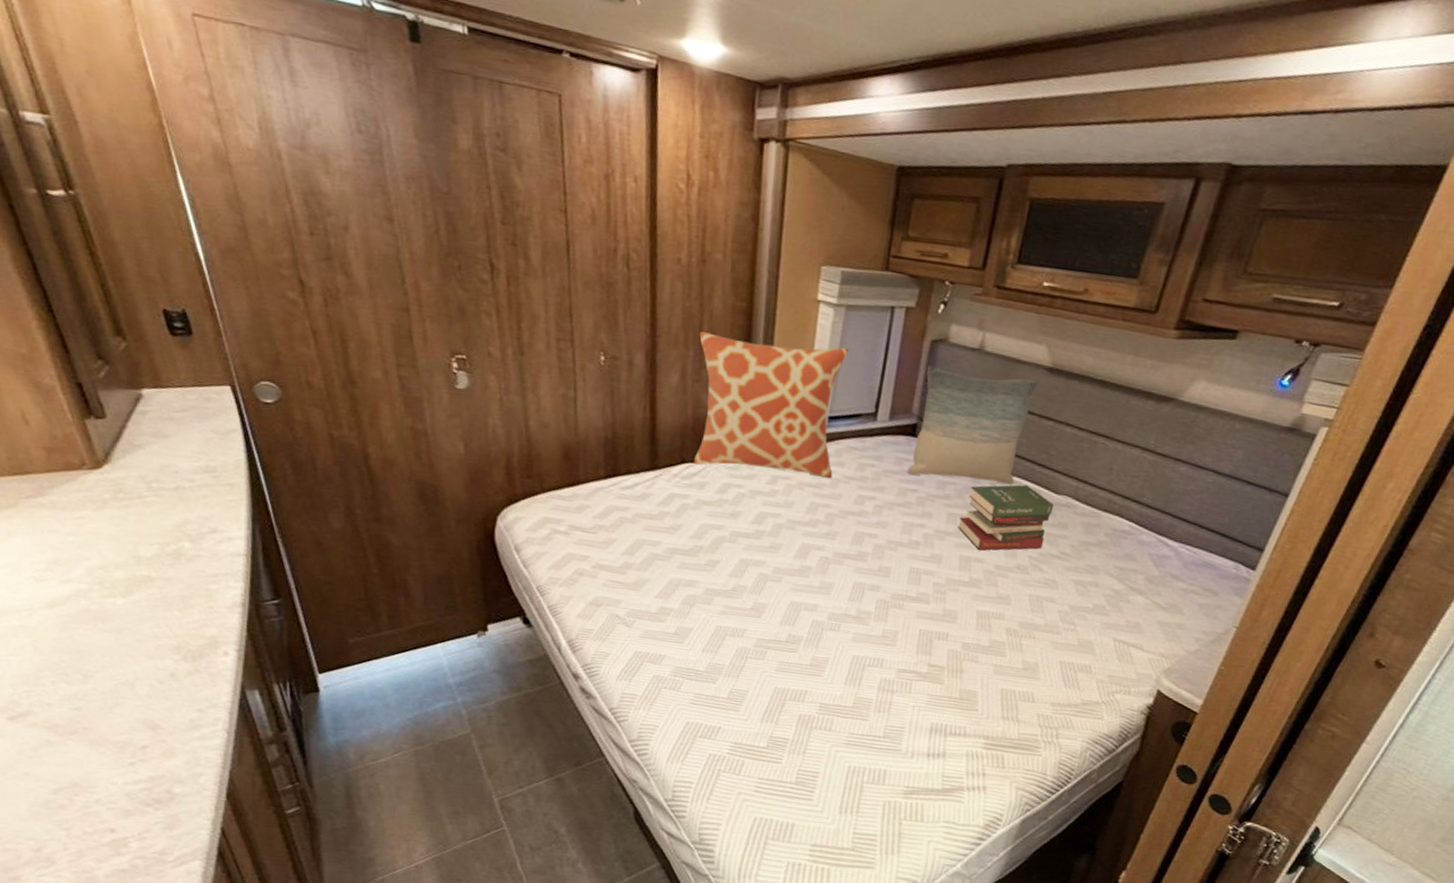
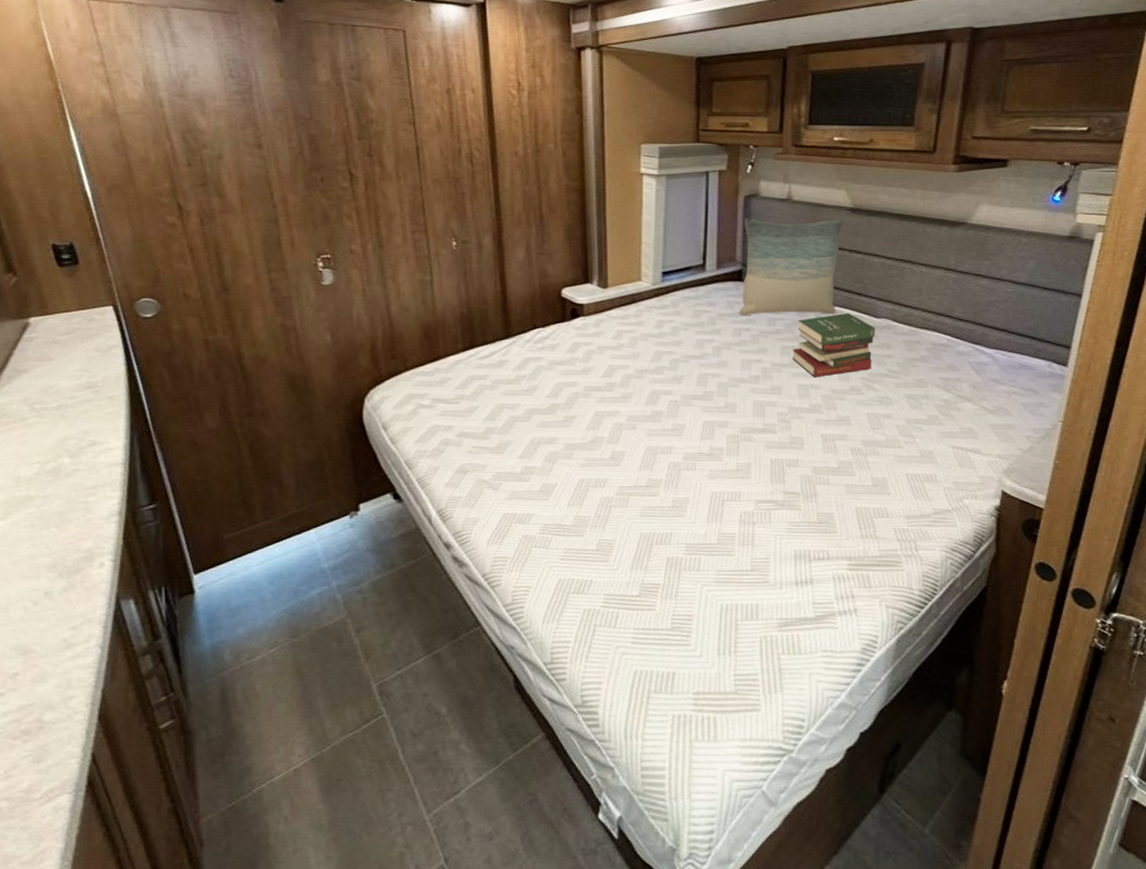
pillow: present [694,332,849,479] -> none [539,210,674,328]

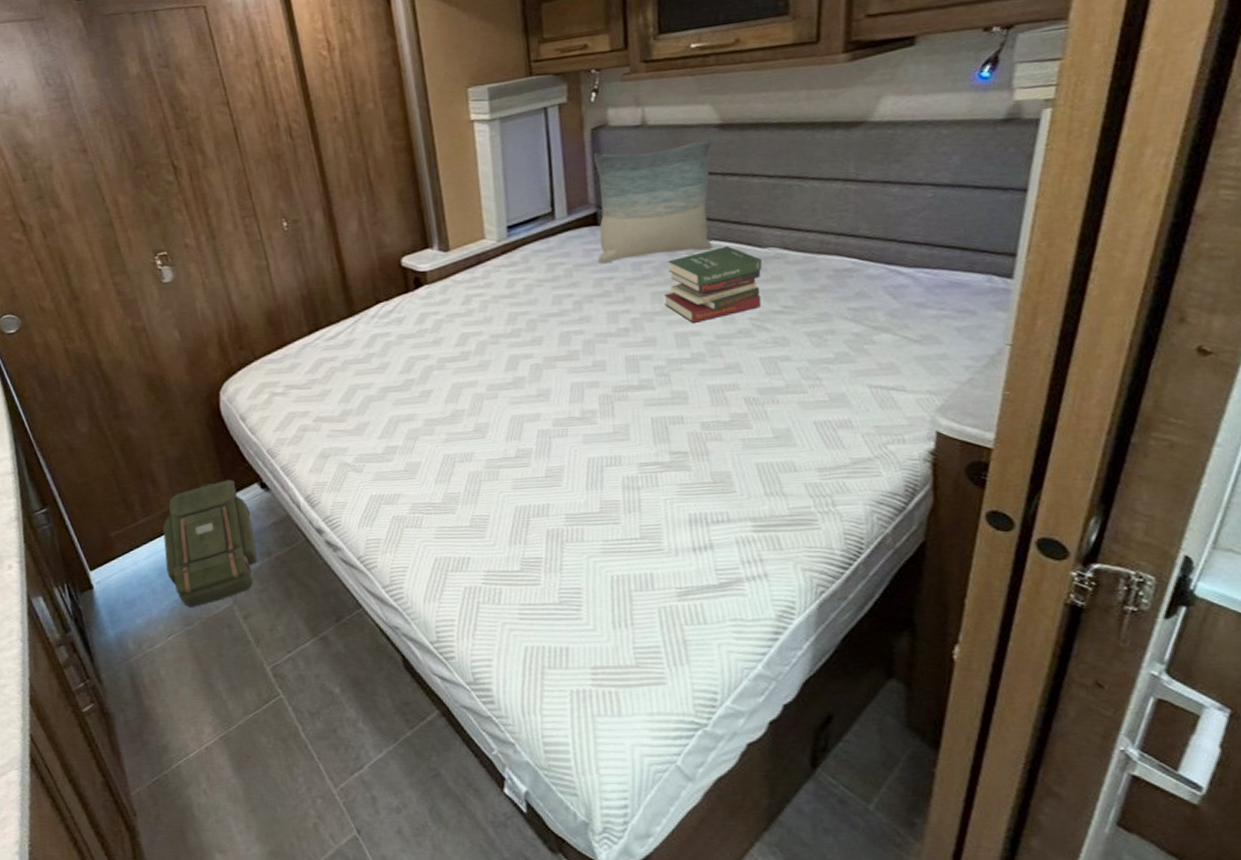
backpack: none [280,488,380,618] -> present [163,479,258,608]

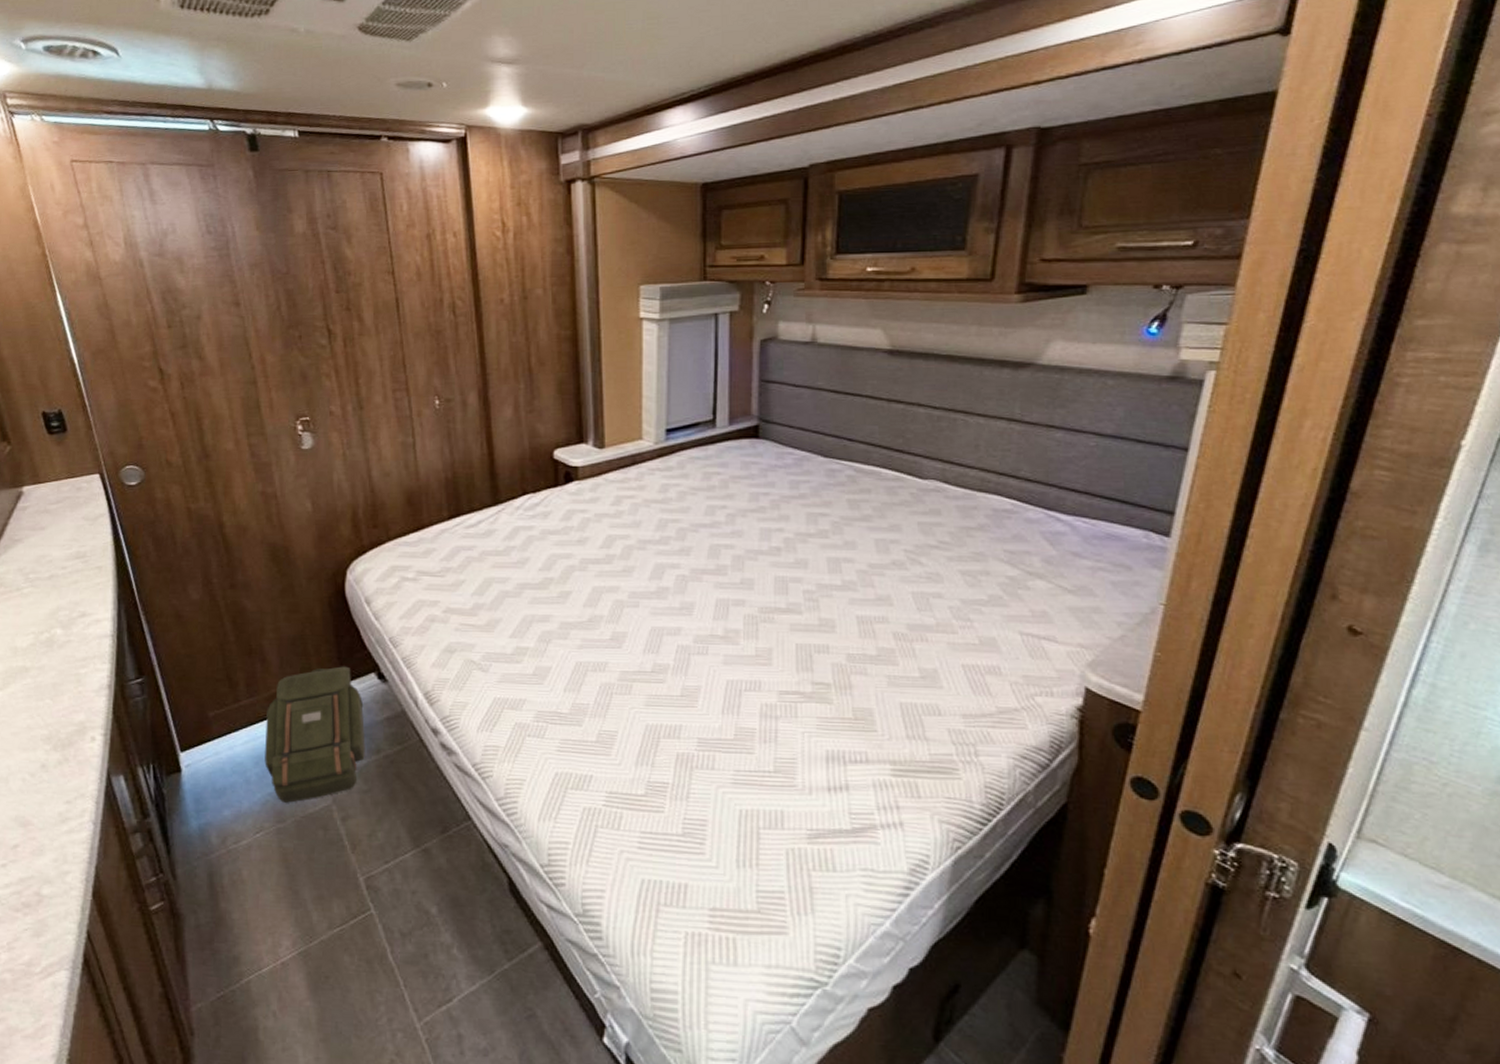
pillow: present [594,139,712,264] -> none [755,364,880,479]
books: present [664,246,762,323] -> none [819,474,921,549]

